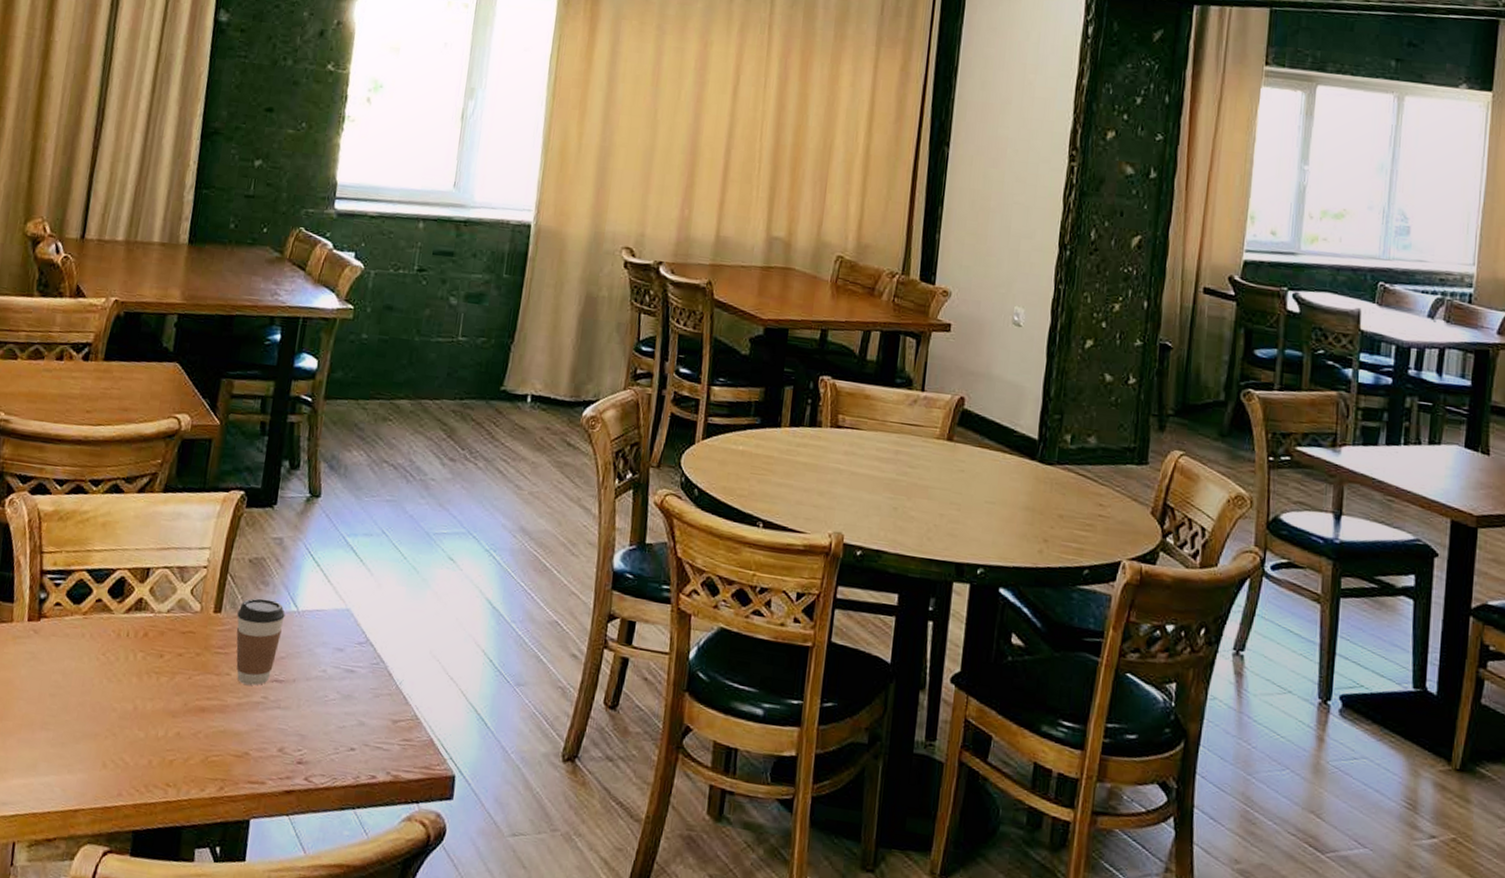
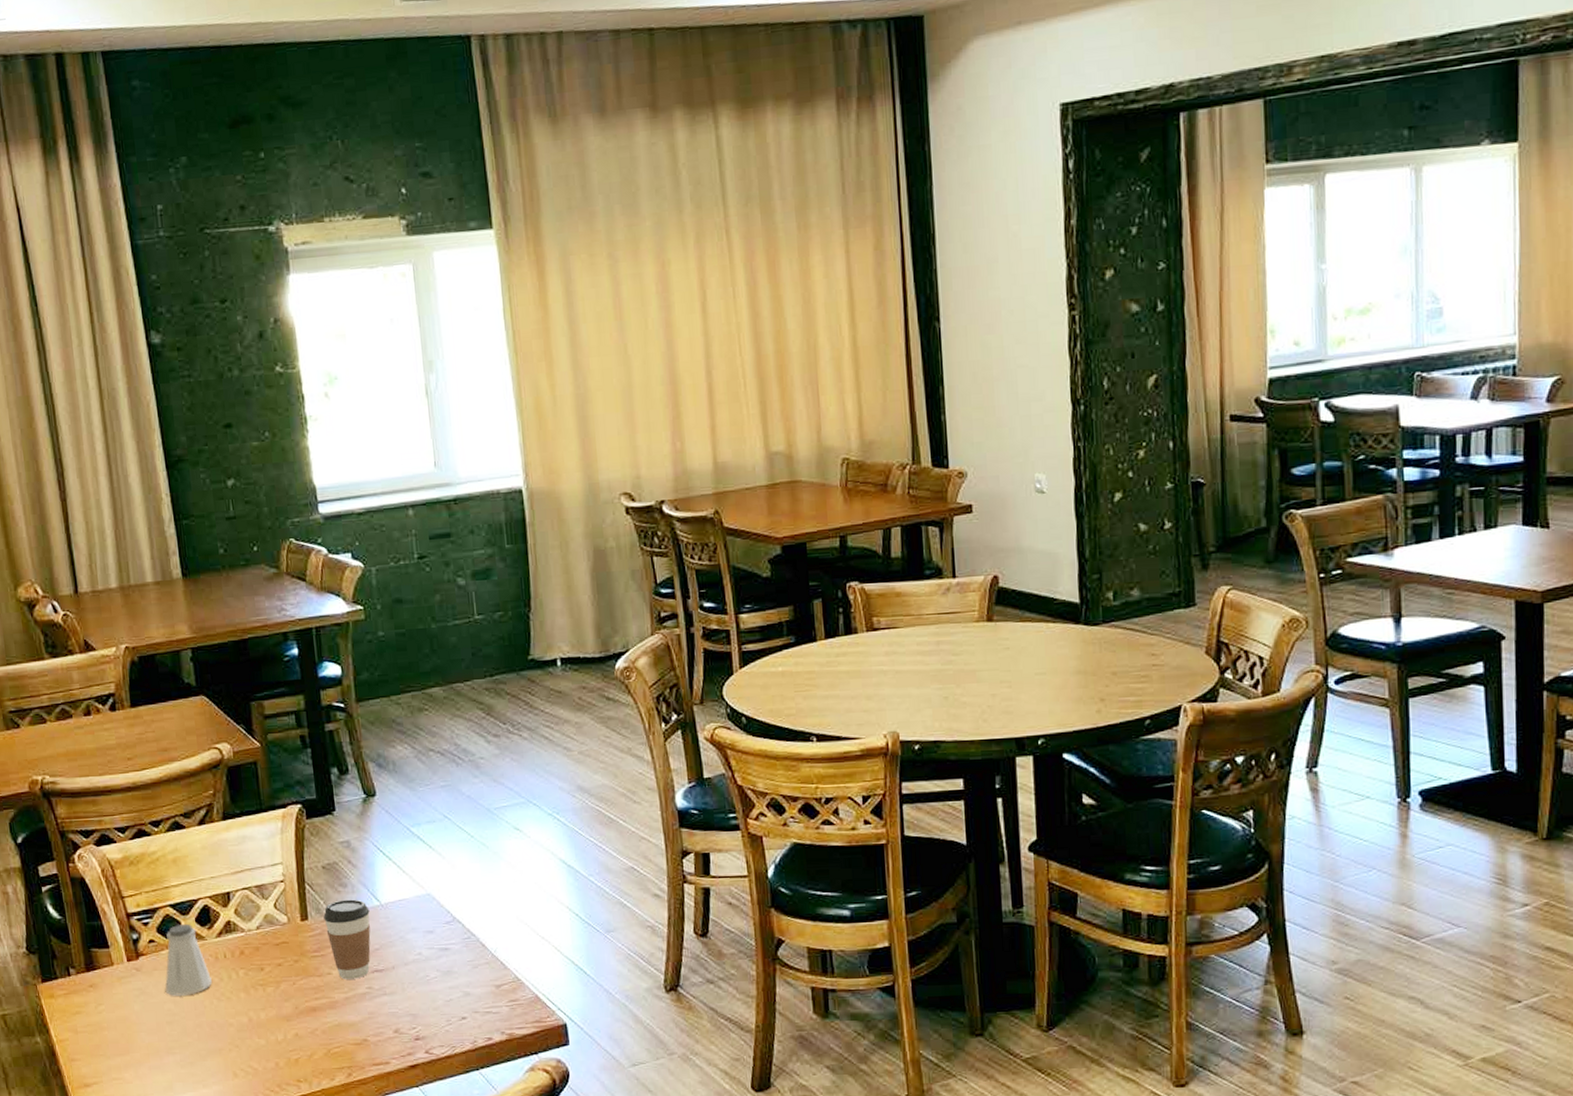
saltshaker: none [57,591,108,669] -> present [165,923,212,996]

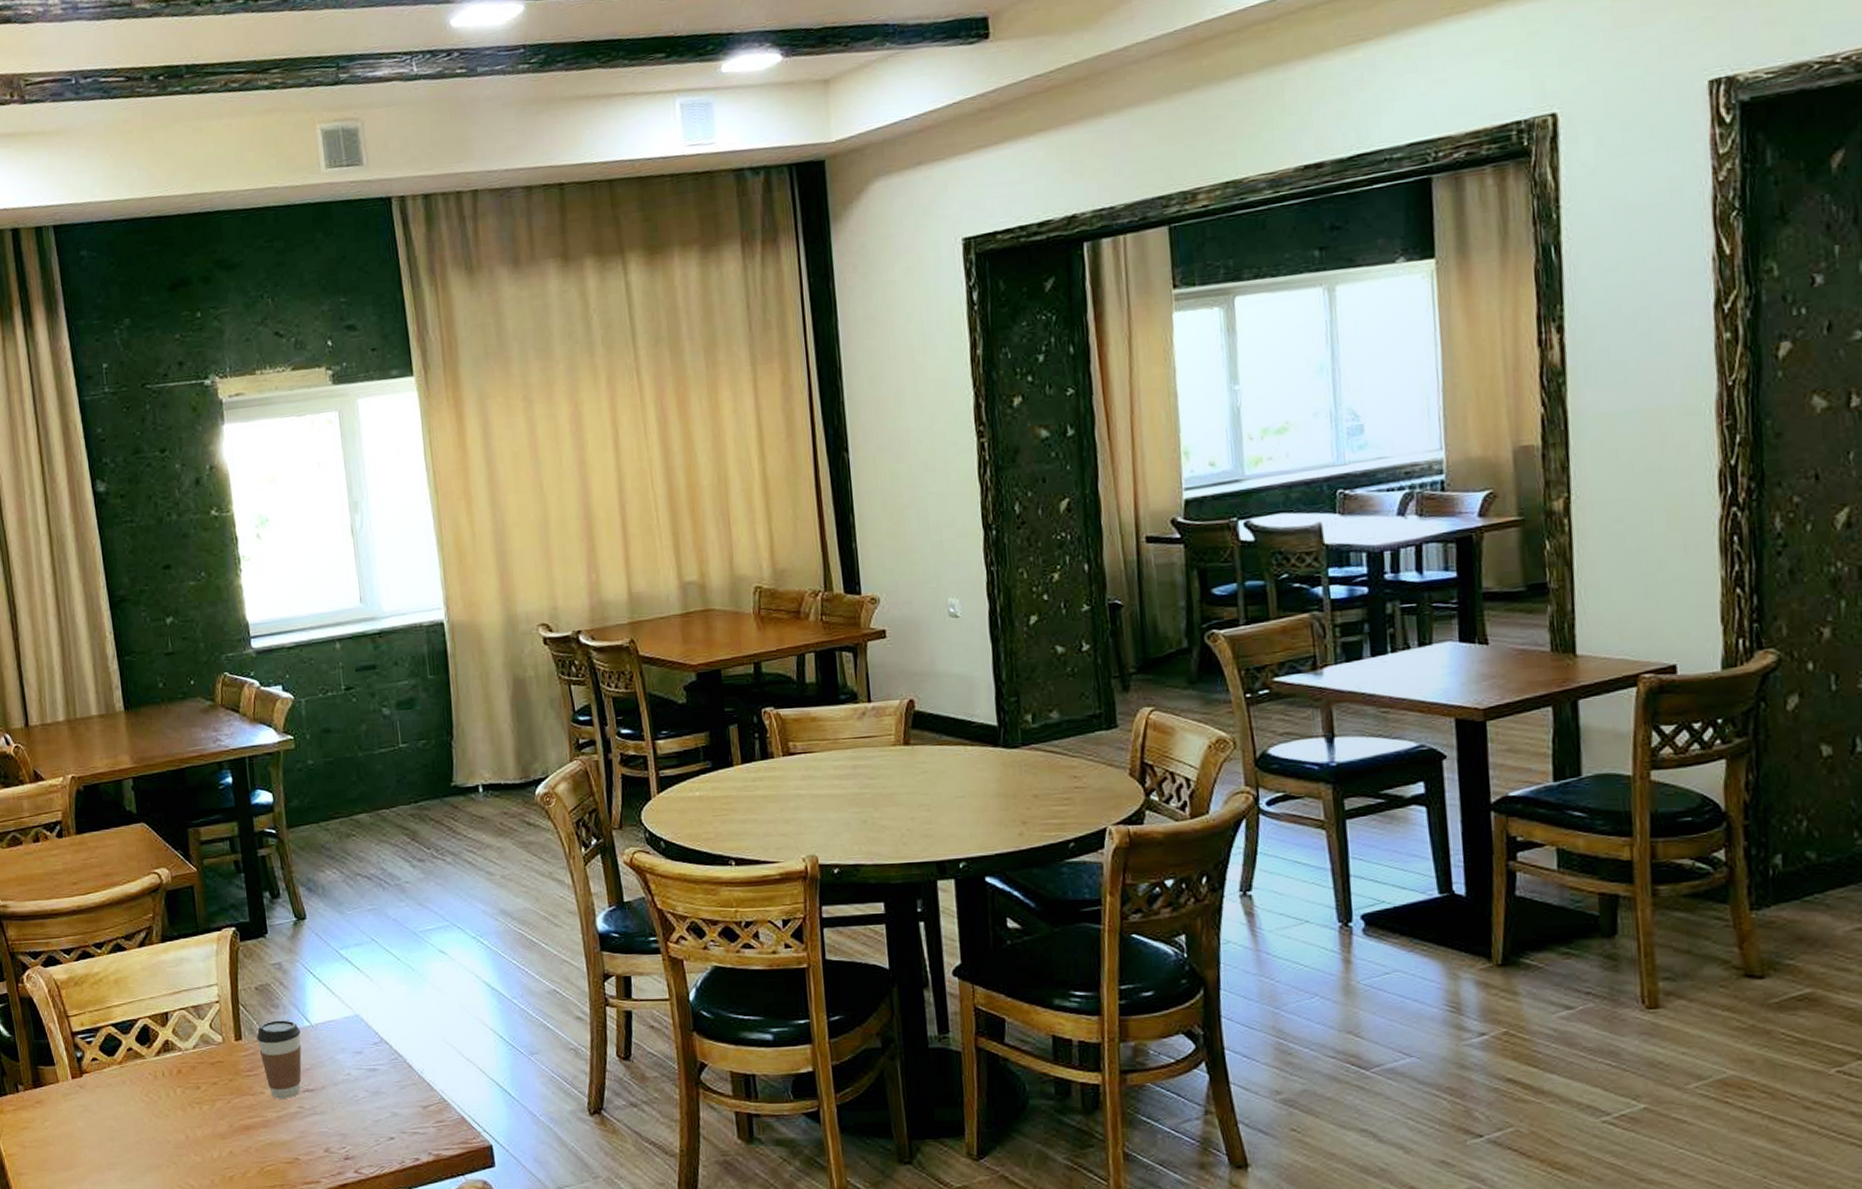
saltshaker: present [165,923,212,996] -> none [107,1042,151,1113]

